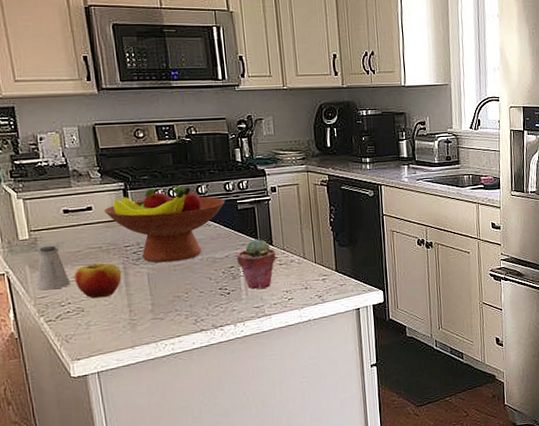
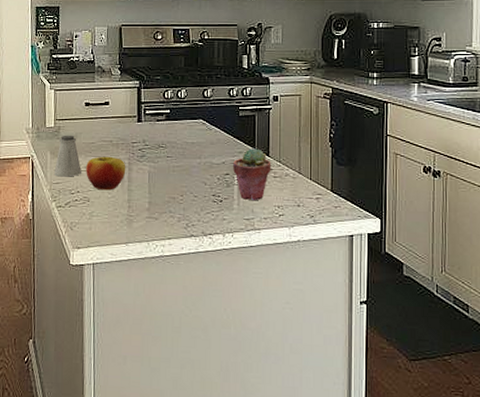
fruit bowl: present [104,186,226,263] -> none [119,88,228,163]

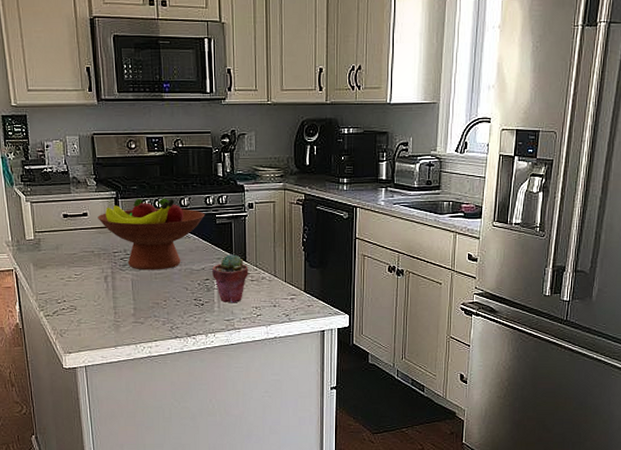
saltshaker: present [53,135,81,177] -> none [38,246,66,288]
apple: present [86,156,126,191] -> none [70,266,110,299]
fruit bowl: none [119,88,228,163] -> present [98,198,205,270]

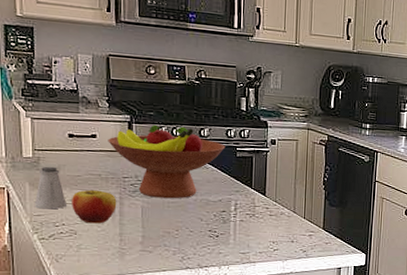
saltshaker: none [38,246,66,288] -> present [34,166,66,210]
apple: none [70,266,110,299] -> present [72,189,117,224]
potted succulent: present [212,253,249,303] -> none [230,187,268,237]

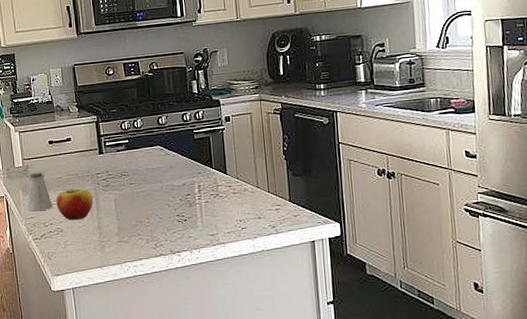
fruit bowl: present [108,124,226,199] -> none [80,118,183,190]

